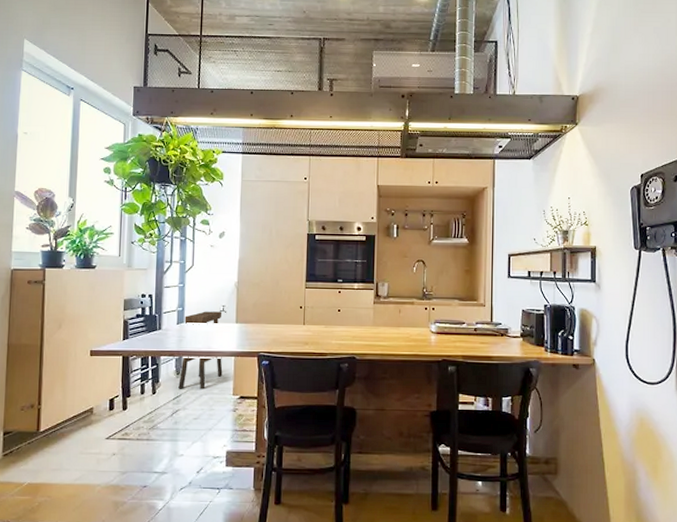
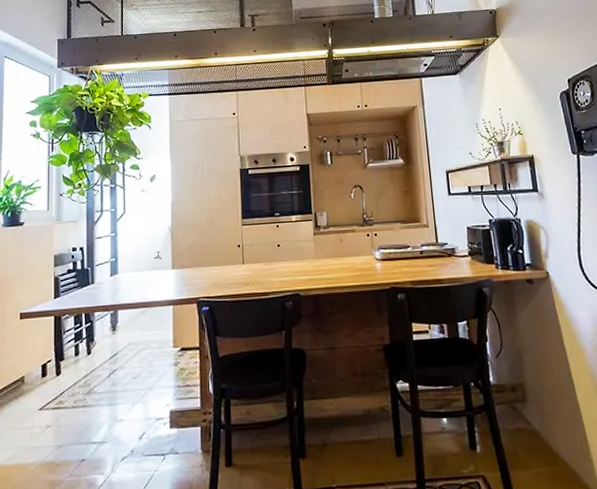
stool: present [178,311,223,390] -> none [115,258,161,347]

